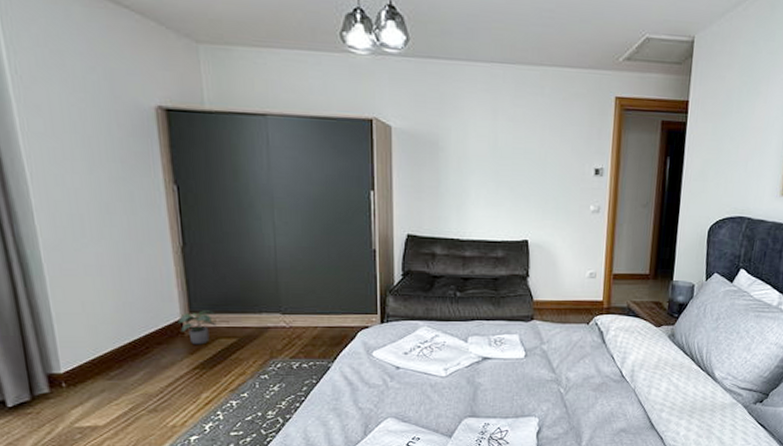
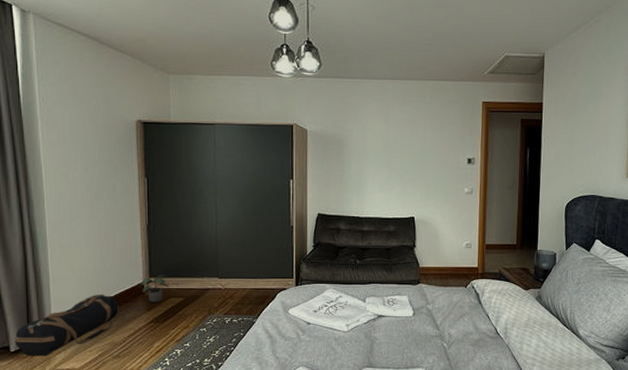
duffel bag: none [11,334,153,412] -> present [14,294,120,356]

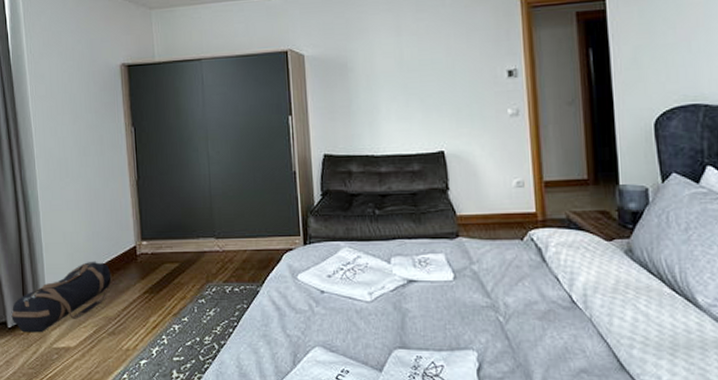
potted plant: present [140,275,169,303] -> none [132,237,163,270]

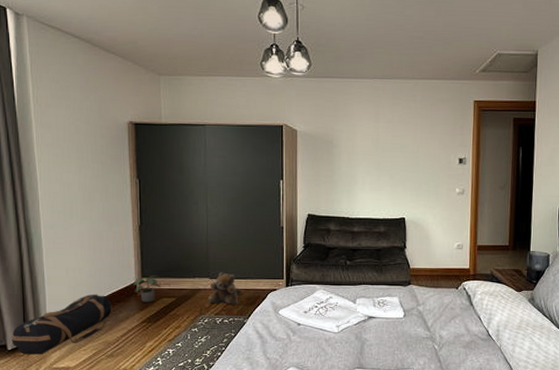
potted plant: none [132,237,163,270] -> present [133,275,161,303]
teddy bear: none [215,230,254,269] -> present [208,272,243,305]

